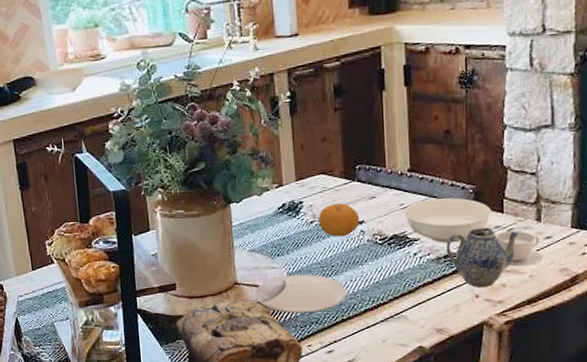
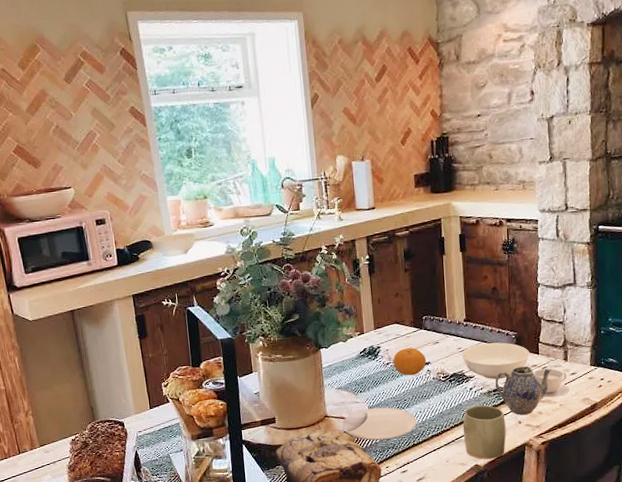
mug: none [404,274,460,341] -> present [462,405,507,460]

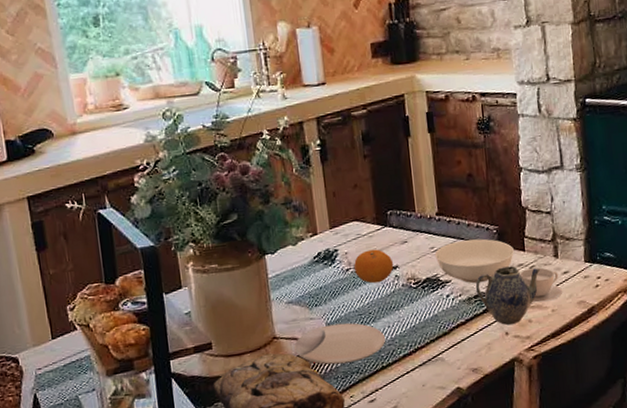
bowl: present [150,232,196,257] -> none [48,117,107,148]
mug: present [462,405,507,460] -> none [440,314,492,381]

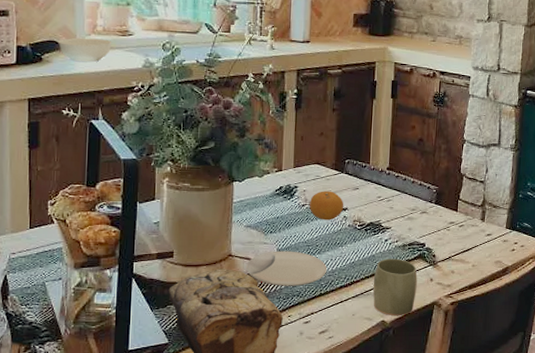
bowl: none [48,117,107,148] -> present [58,37,112,63]
bowl: present [434,238,515,284] -> none [380,194,449,233]
mug: none [440,314,492,381] -> present [373,258,417,316]
teapot: present [475,266,541,325] -> none [410,222,468,273]
teacup: present [520,267,563,303] -> none [450,227,484,257]

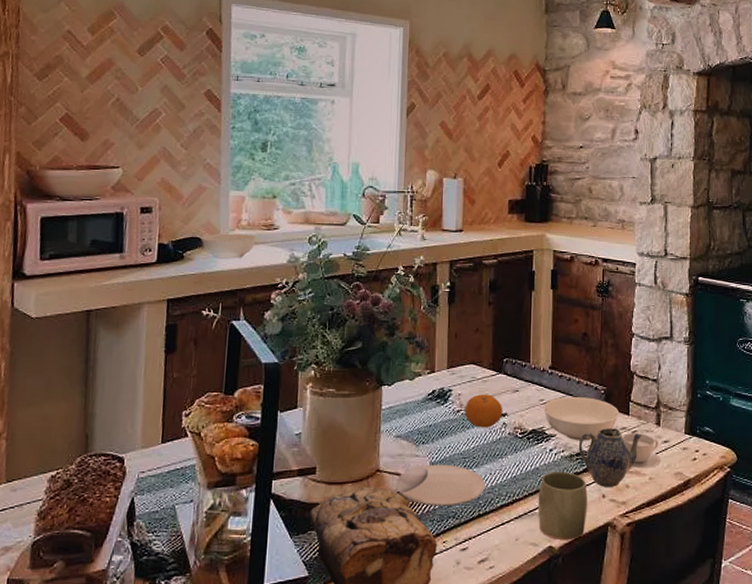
bowl: none [380,194,449,233] -> present [543,396,620,441]
teapot: none [410,222,468,273] -> present [578,428,643,488]
teacup: none [450,227,484,257] -> present [622,433,662,468]

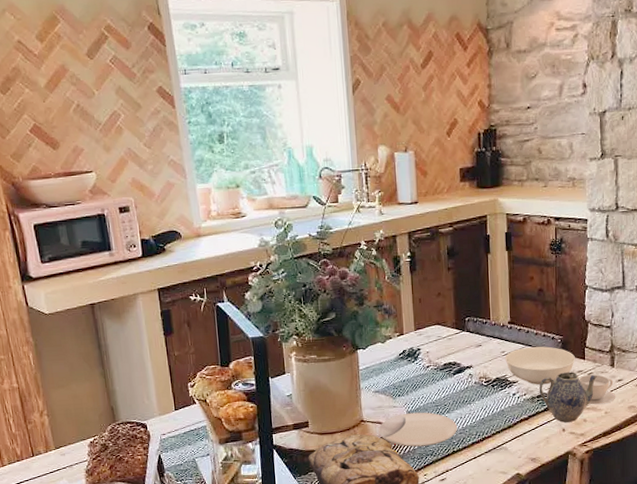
bowl: present [201,233,257,259] -> none [177,223,228,249]
fruit: present [464,394,503,428] -> none [433,350,469,380]
mug: present [538,471,588,541] -> none [504,411,550,468]

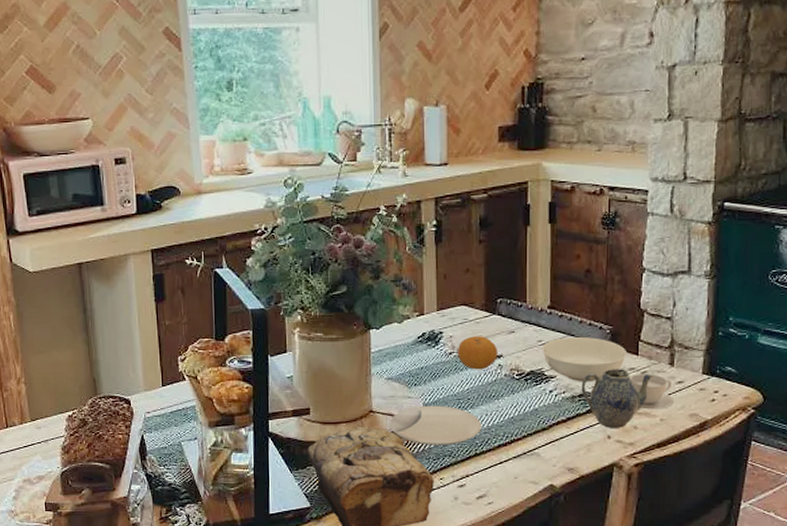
fruit: none [433,350,469,380] -> present [457,336,498,370]

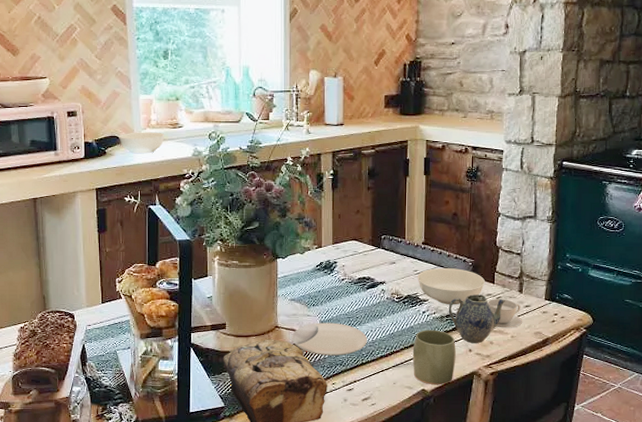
bowl: none [176,180,231,207] -> present [119,132,165,154]
fruit: present [457,336,498,370] -> none [348,266,382,294]
mug: none [537,413,591,480] -> present [412,330,456,385]

